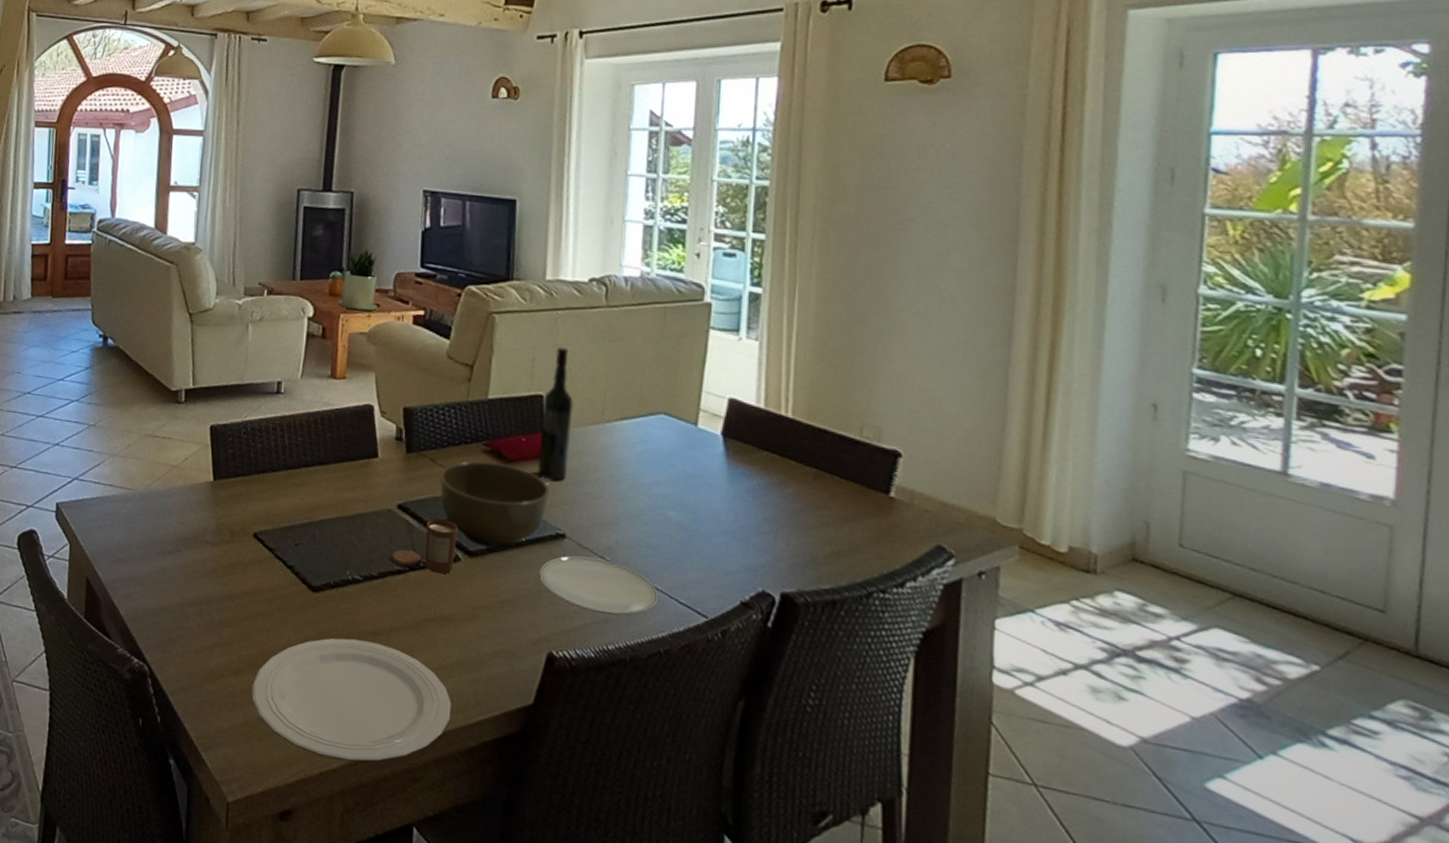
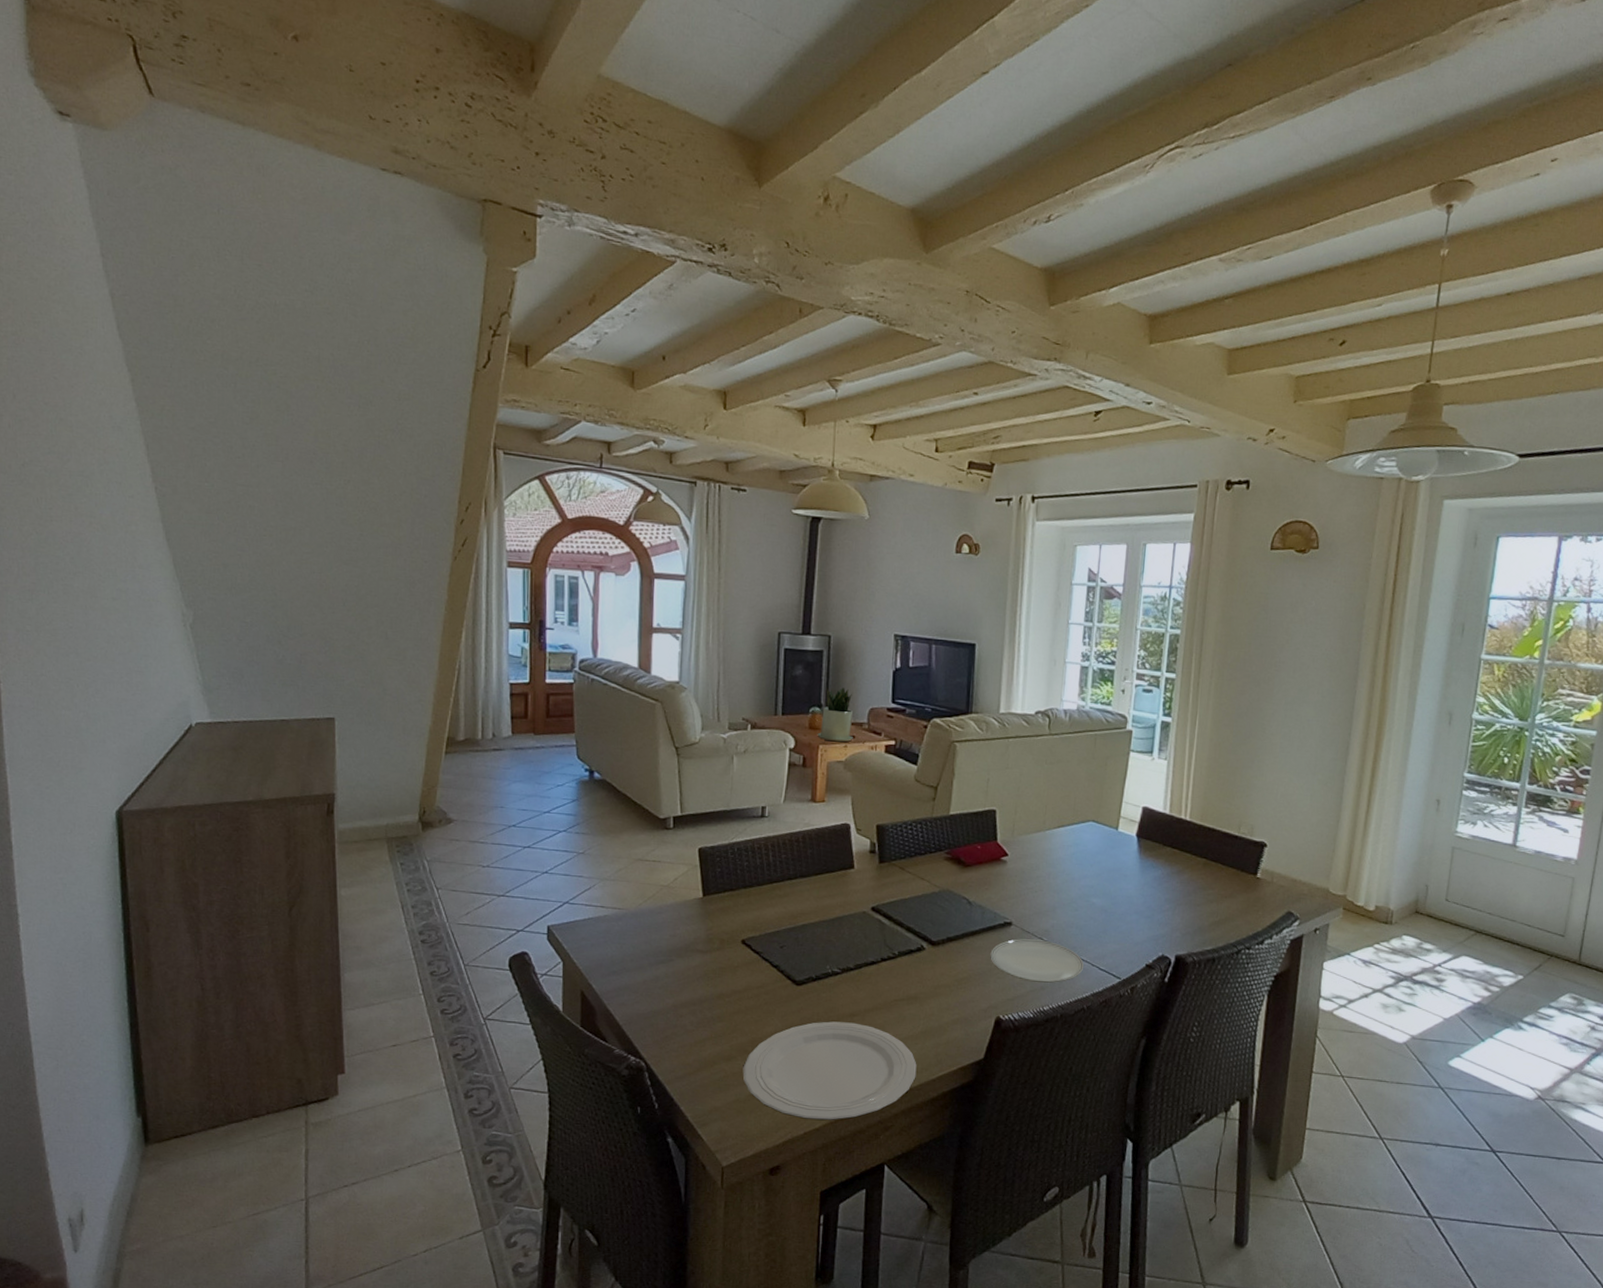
candle: present [390,518,458,574] -> none [865,917,923,962]
bowl: present [439,461,550,549] -> none [907,867,1000,938]
wine bottle: present [536,347,574,481] -> none [989,769,1021,880]

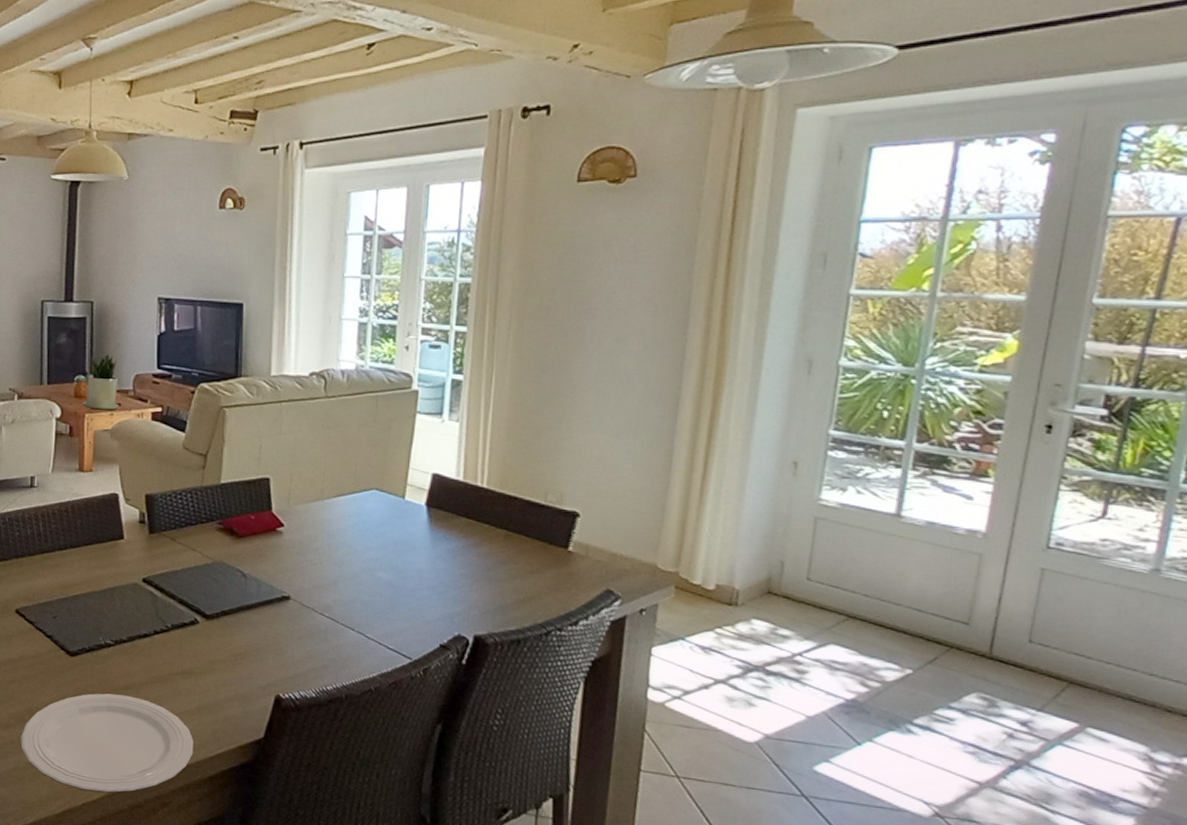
plate: present [990,939,1084,984] -> none [267,614,370,662]

